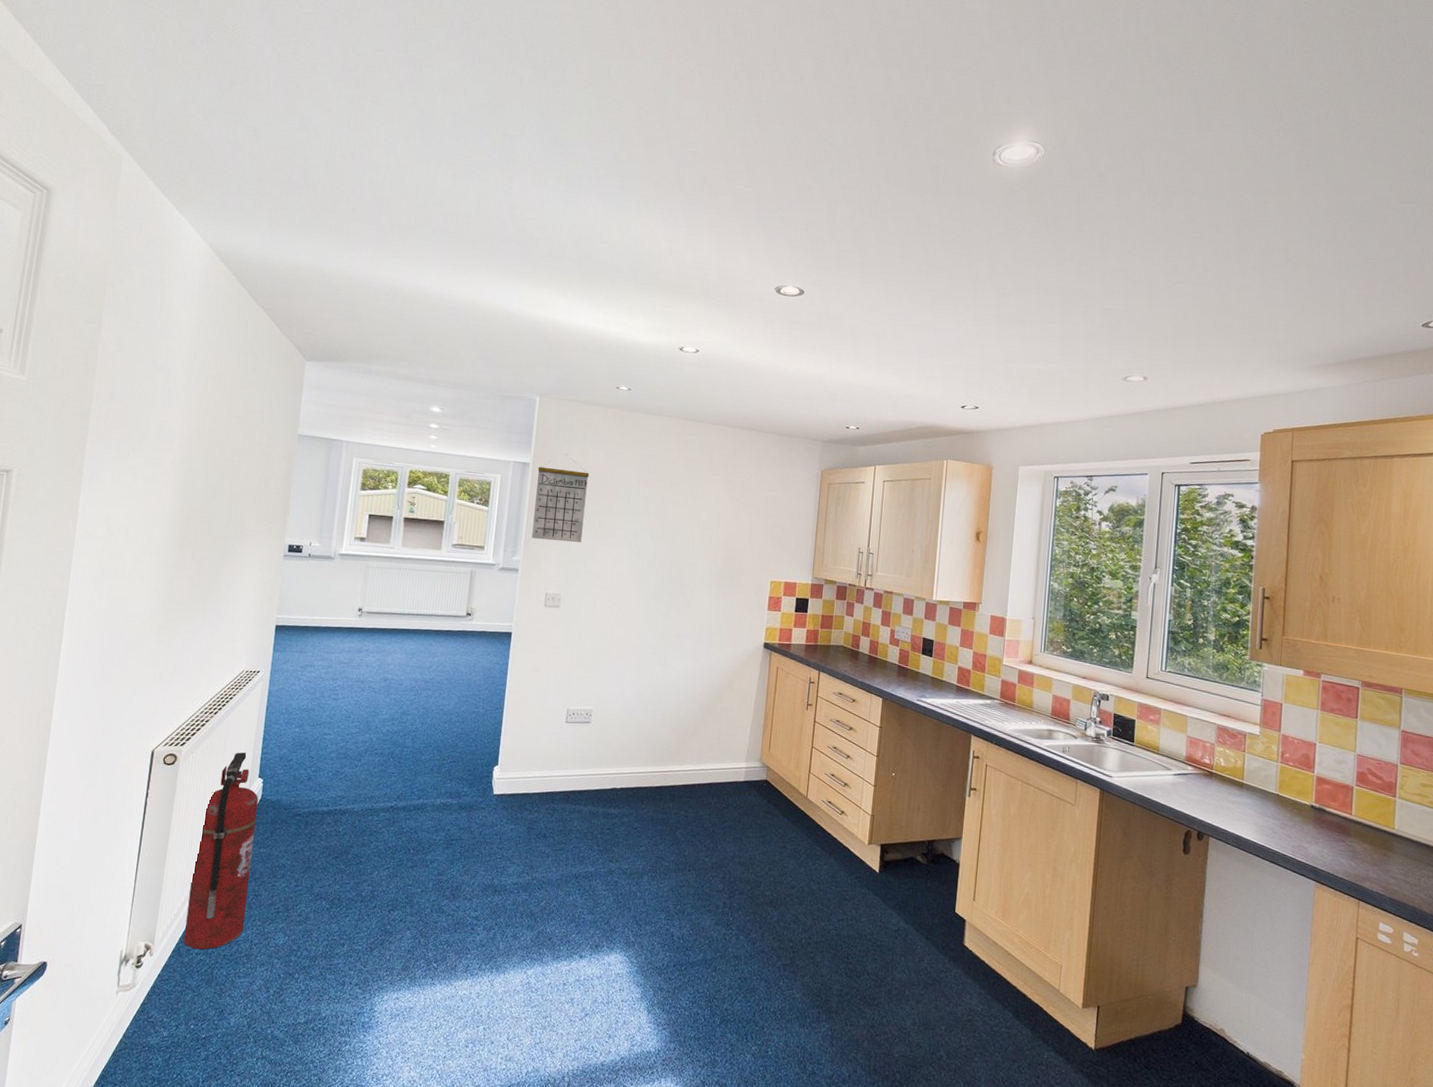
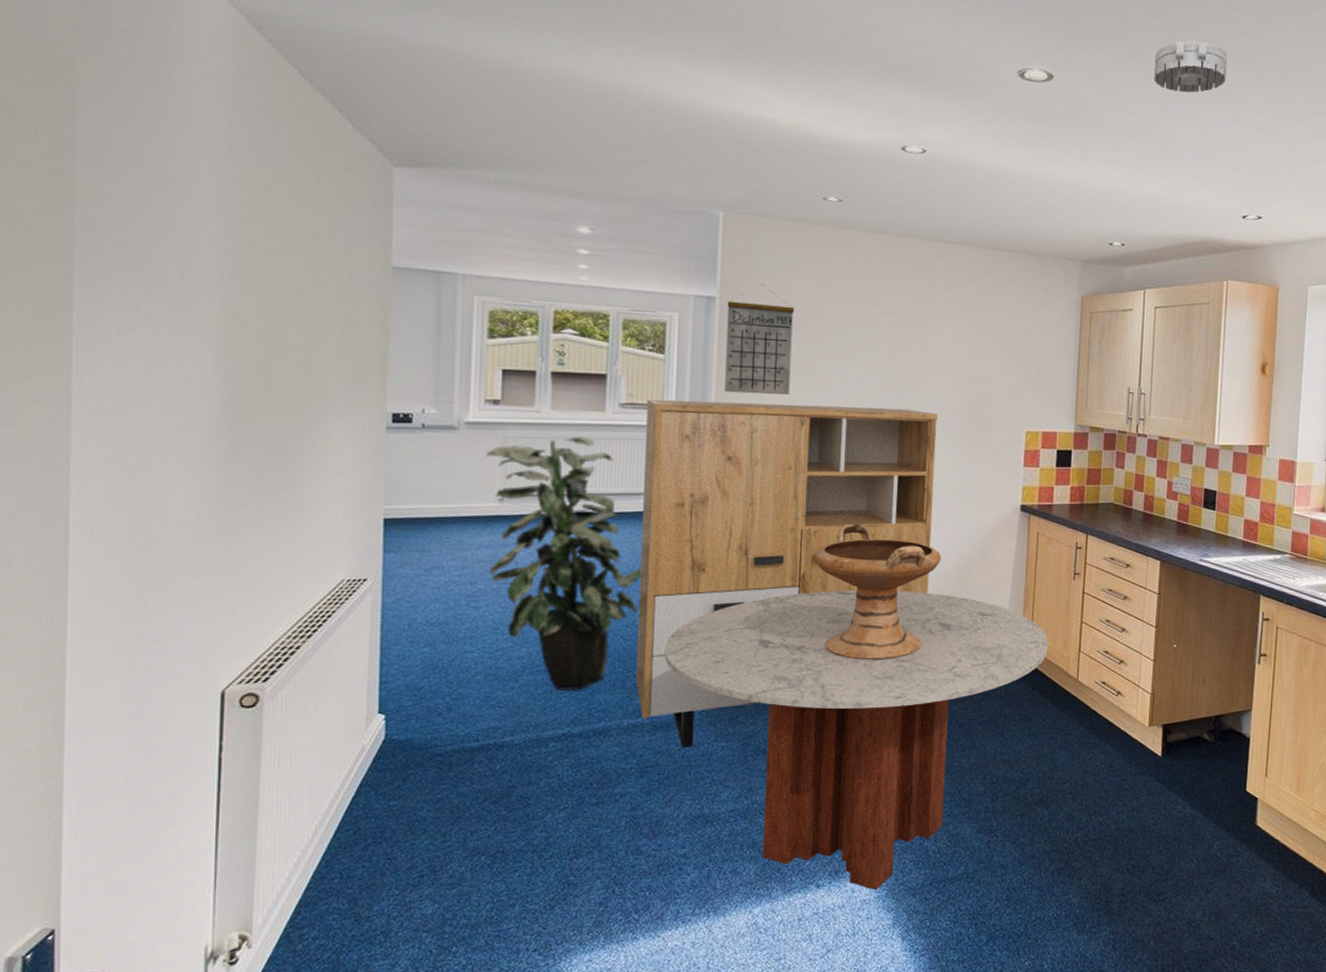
fire extinguisher: present [184,752,258,950] -> none [294,683,381,934]
indoor plant: none [346,568,460,772] -> present [487,436,642,692]
cabinet: none [449,542,698,827] -> present [636,399,938,748]
coffee table: none [472,705,783,966] -> present [664,589,1049,890]
decorative bowl: none [593,650,697,767] -> present [814,523,942,661]
smoke detector: none [887,261,951,305] -> present [1153,40,1227,93]

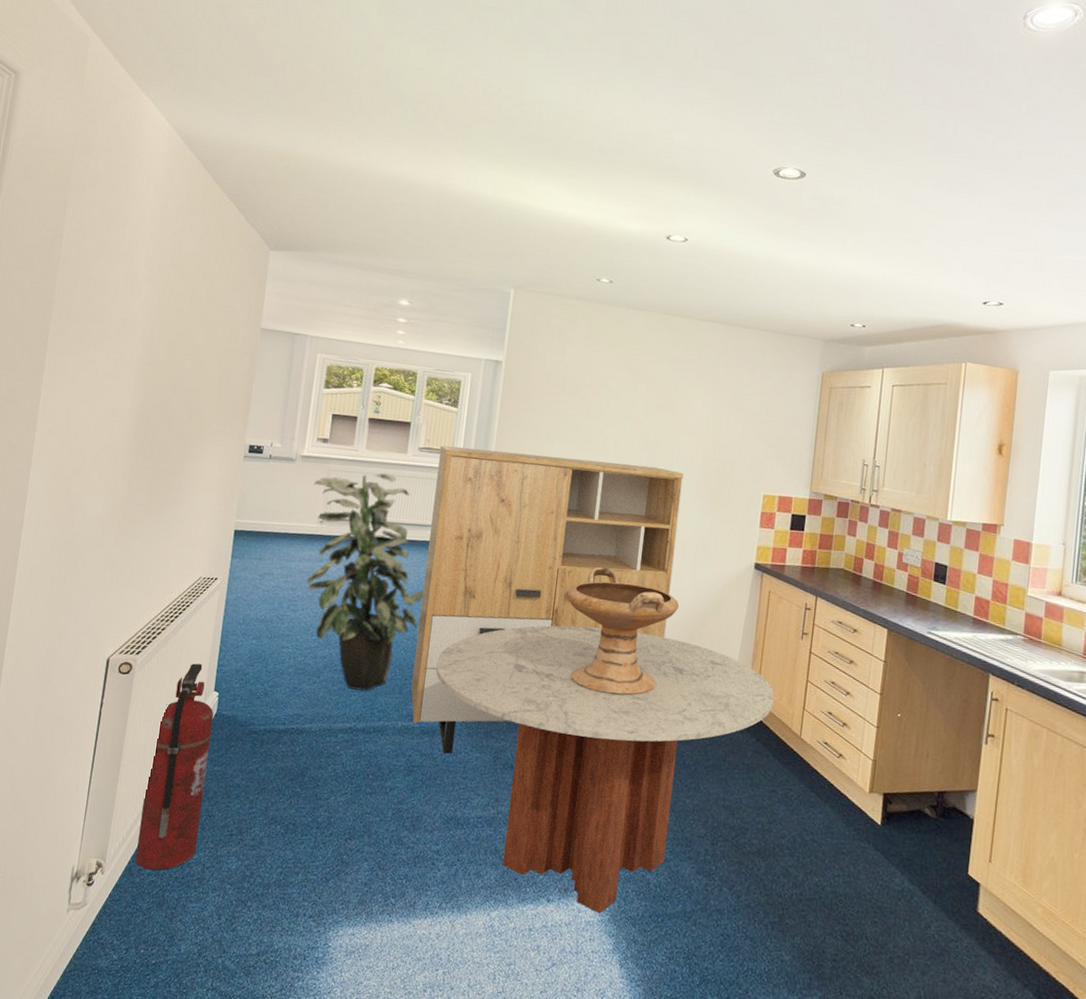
fire extinguisher: none [294,683,381,934] -> present [135,663,214,871]
calendar: present [724,284,795,396] -> none [503,351,566,449]
smoke detector: present [1153,40,1227,93] -> none [900,140,973,188]

